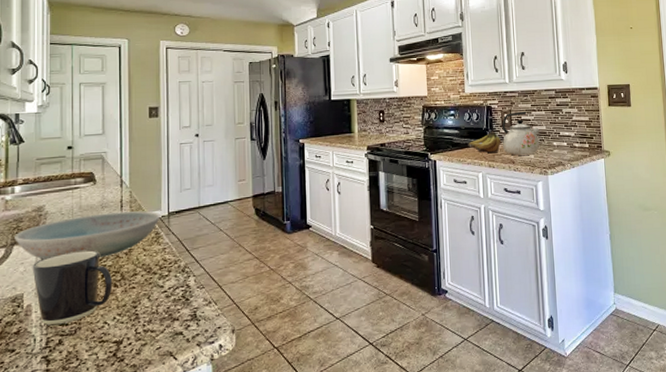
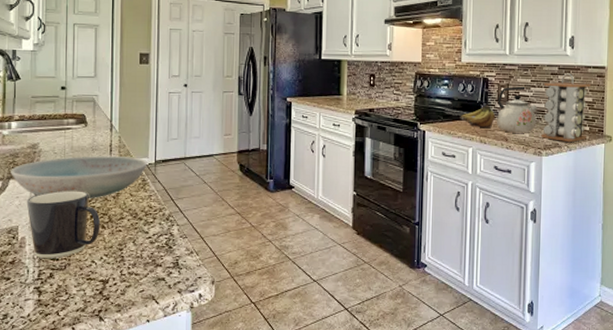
spice rack: none [543,96,587,160] -> present [541,73,591,142]

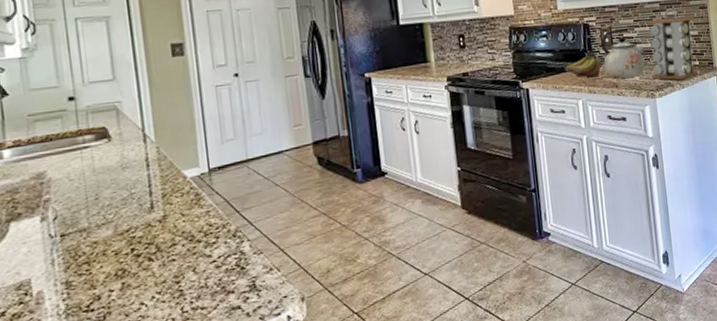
dish: present [11,156,147,198] -> none [10,168,199,237]
mug: present [26,190,101,259] -> none [38,220,147,313]

